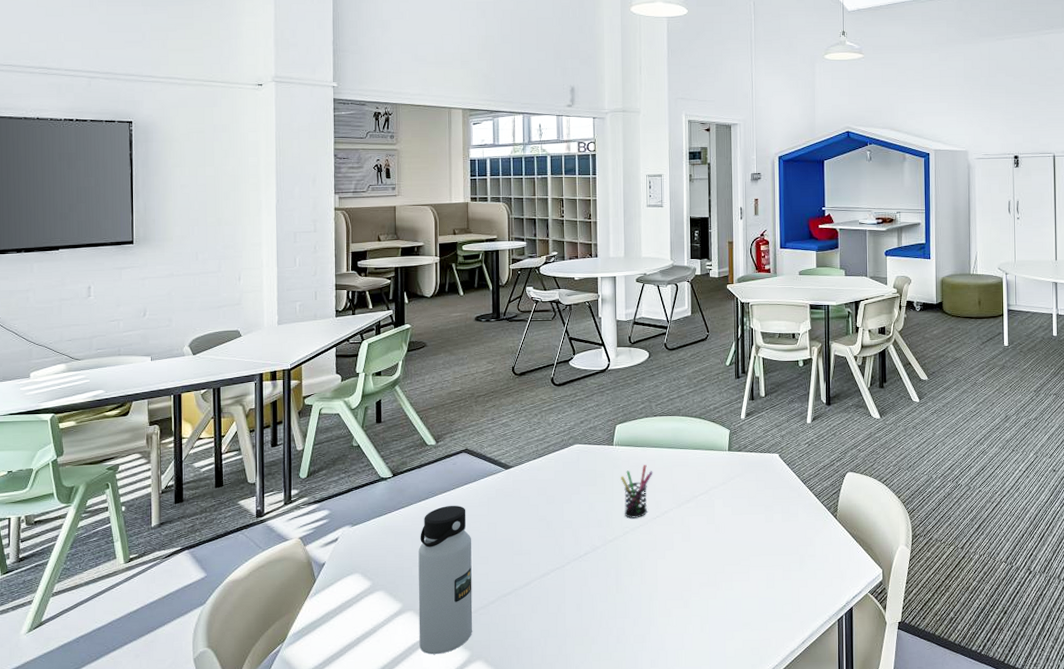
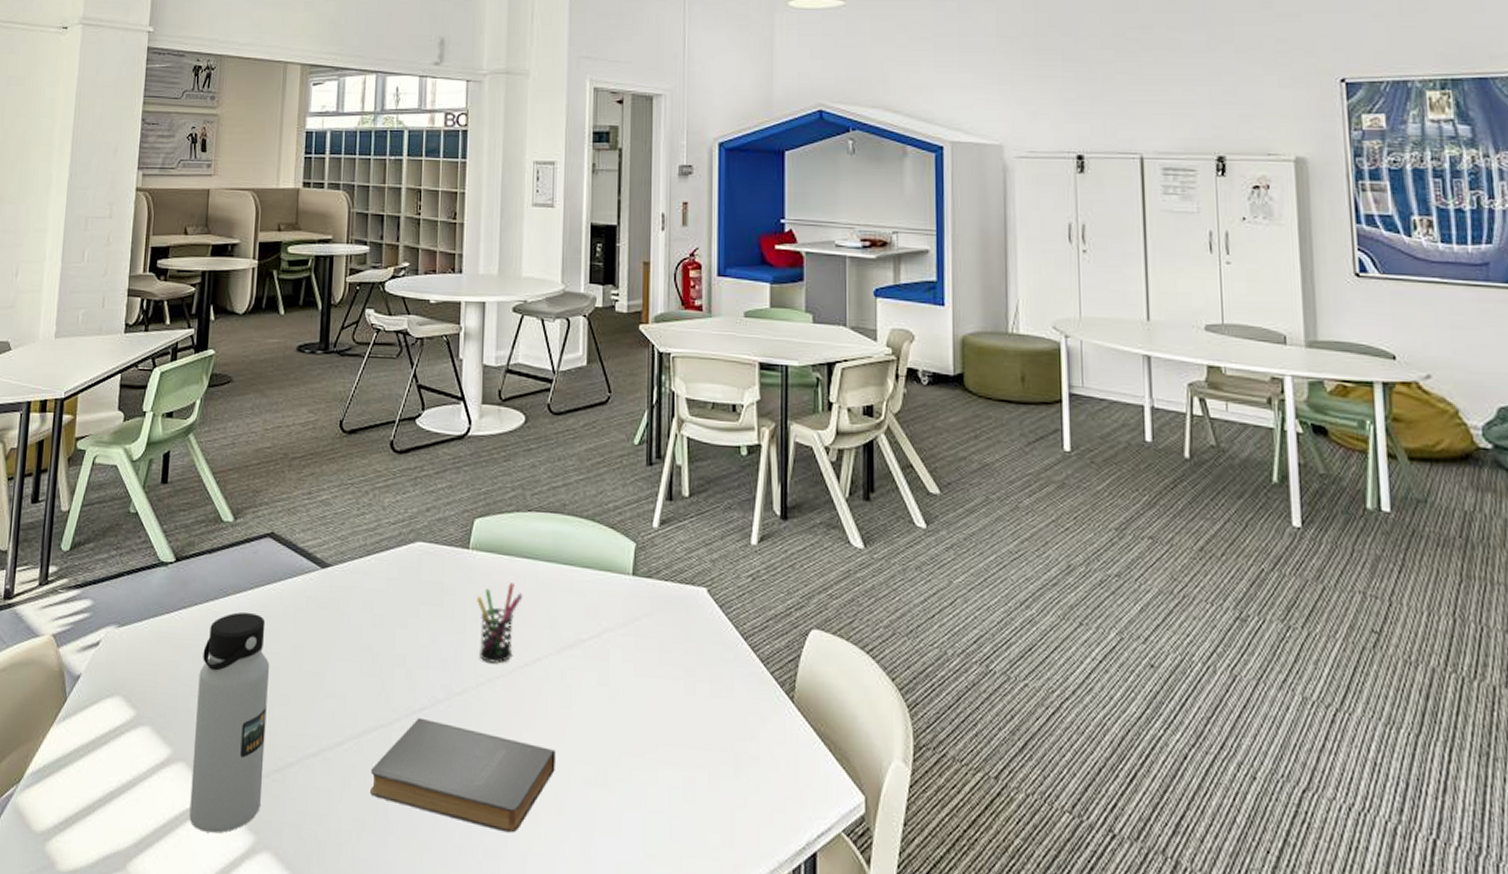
book: none [552,559,681,624] -> present [370,717,556,833]

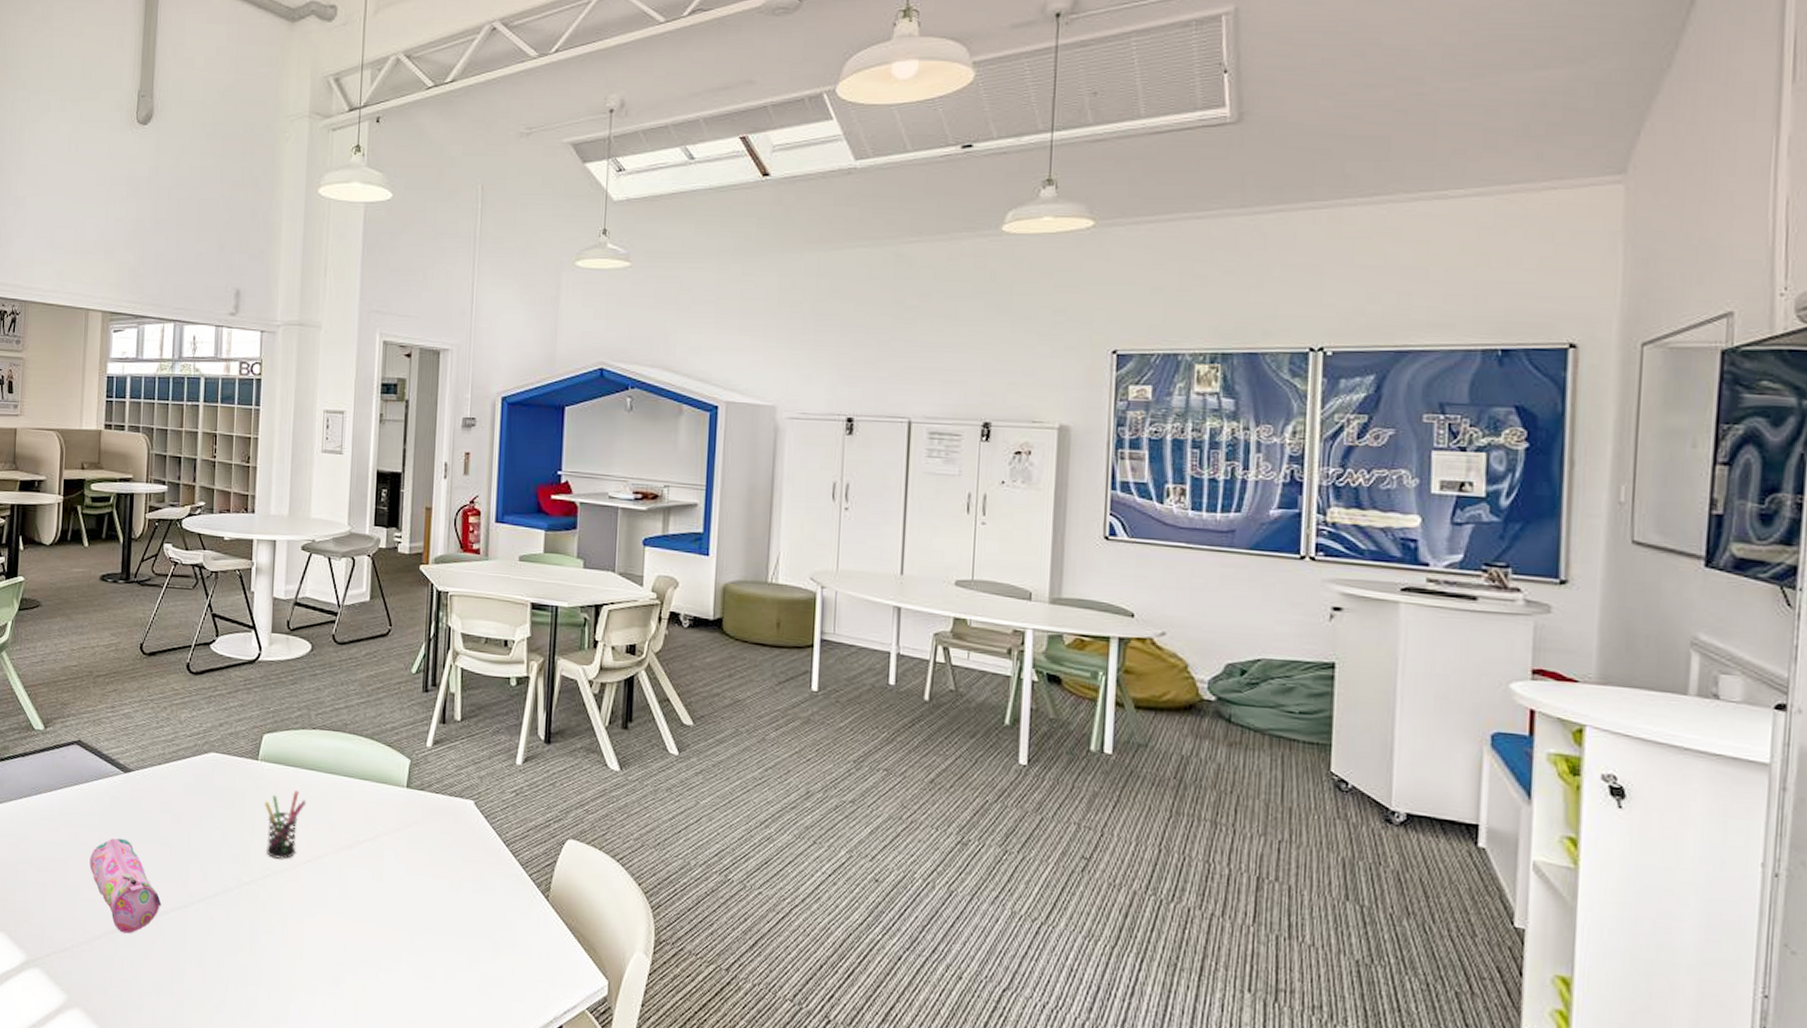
water bottle: present [189,612,269,833] -> none [9,808,78,992]
pencil case: none [282,644,363,759] -> present [89,838,162,934]
book: present [370,717,556,833] -> none [168,902,333,1000]

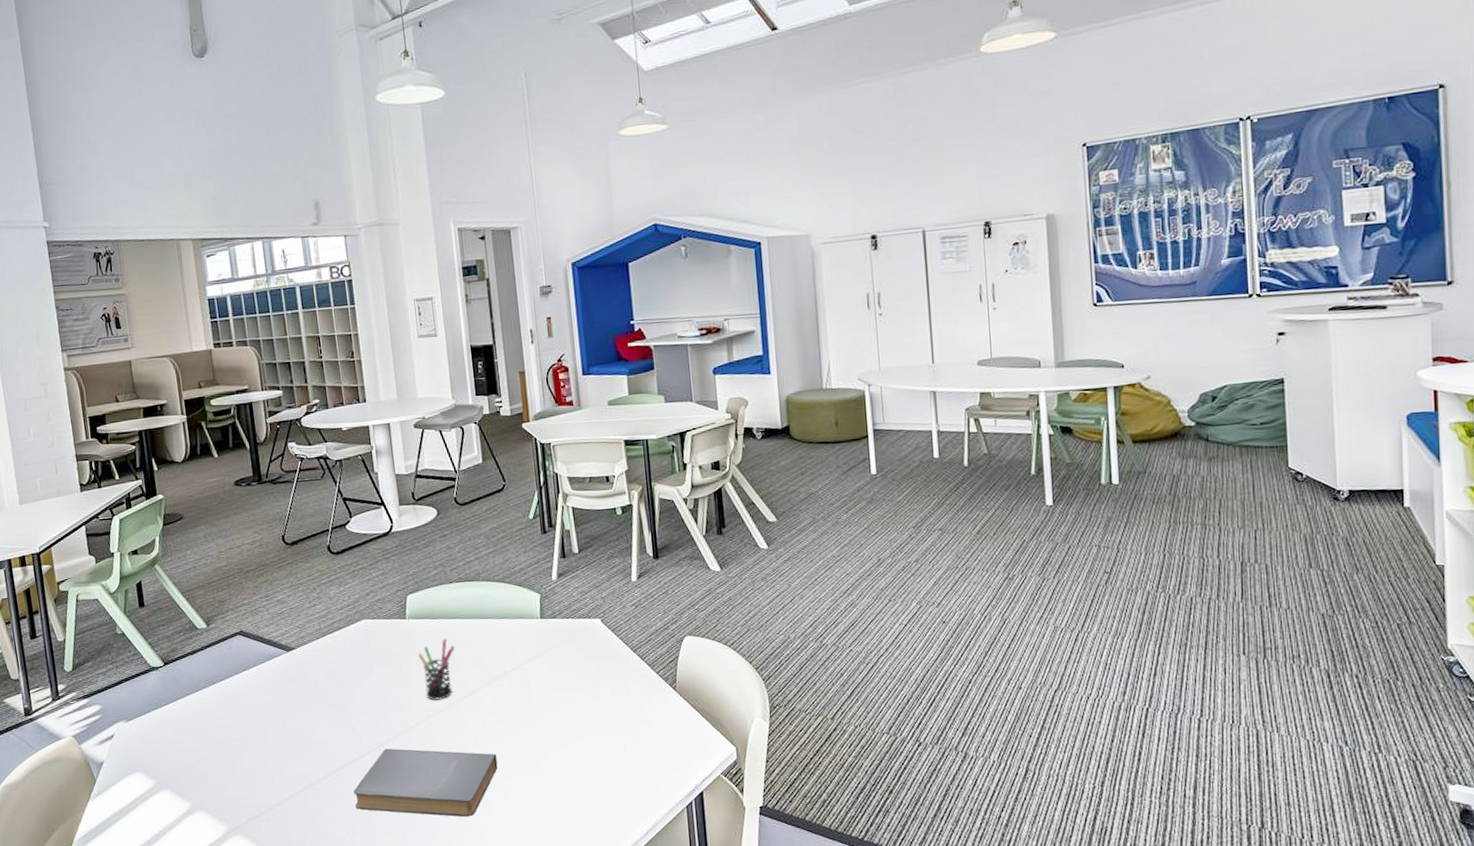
pencil case: present [89,838,162,934] -> none [269,709,341,790]
book: none [168,902,333,1000] -> present [353,748,498,817]

